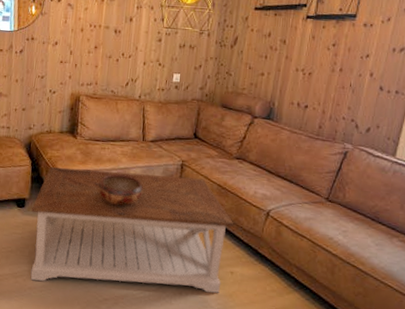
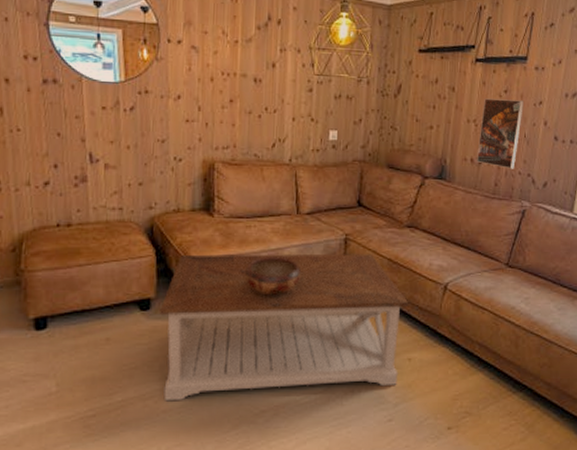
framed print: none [302,51,352,114] -> present [476,98,525,169]

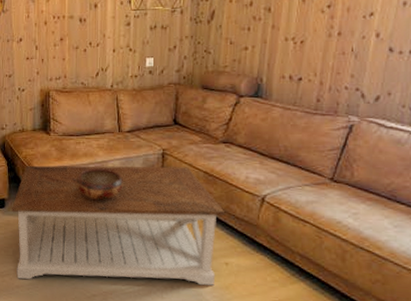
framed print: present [476,98,525,169] -> none [295,14,352,84]

